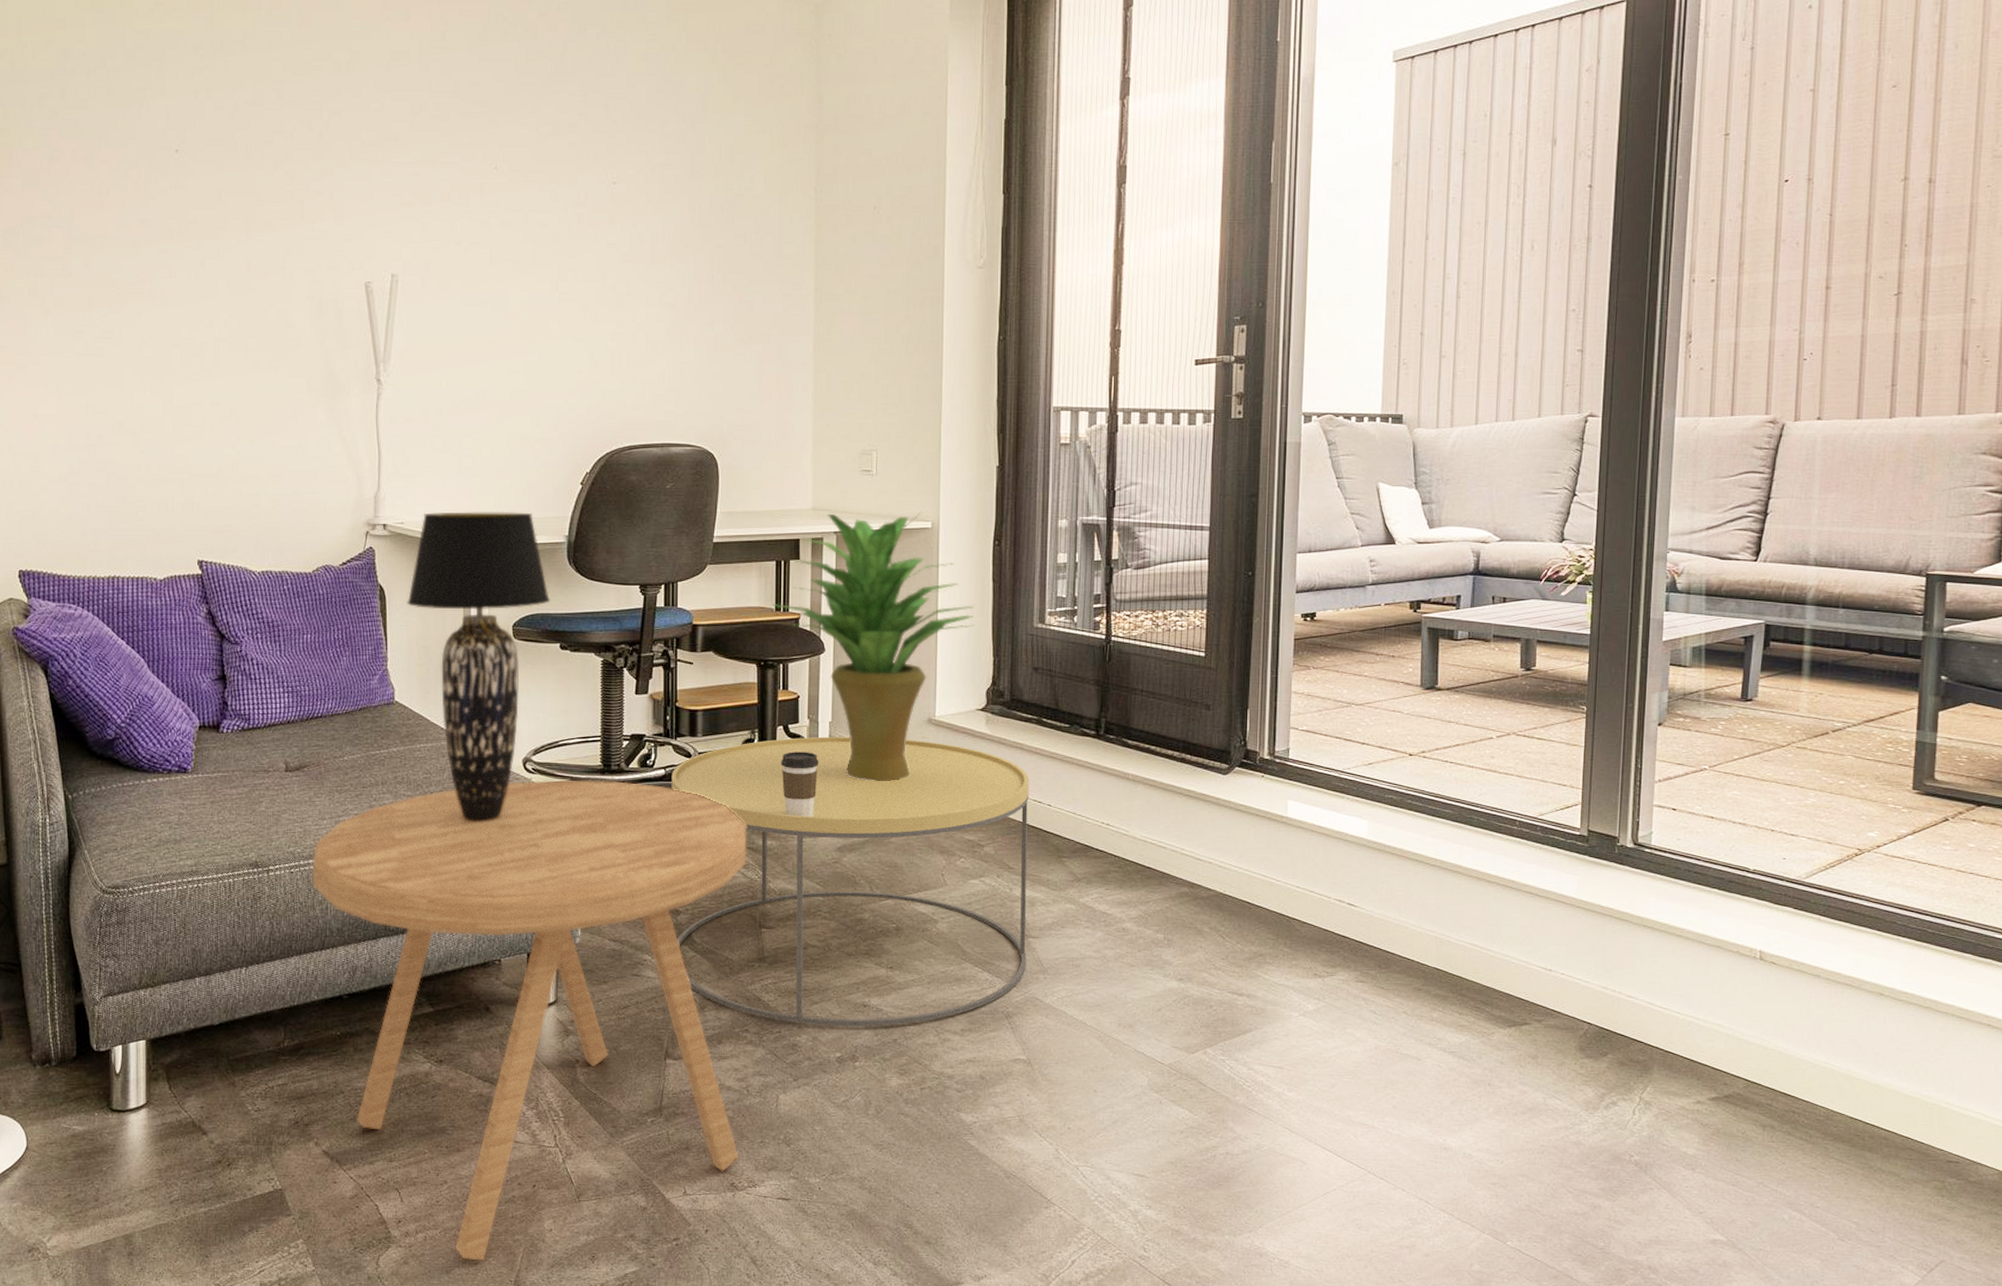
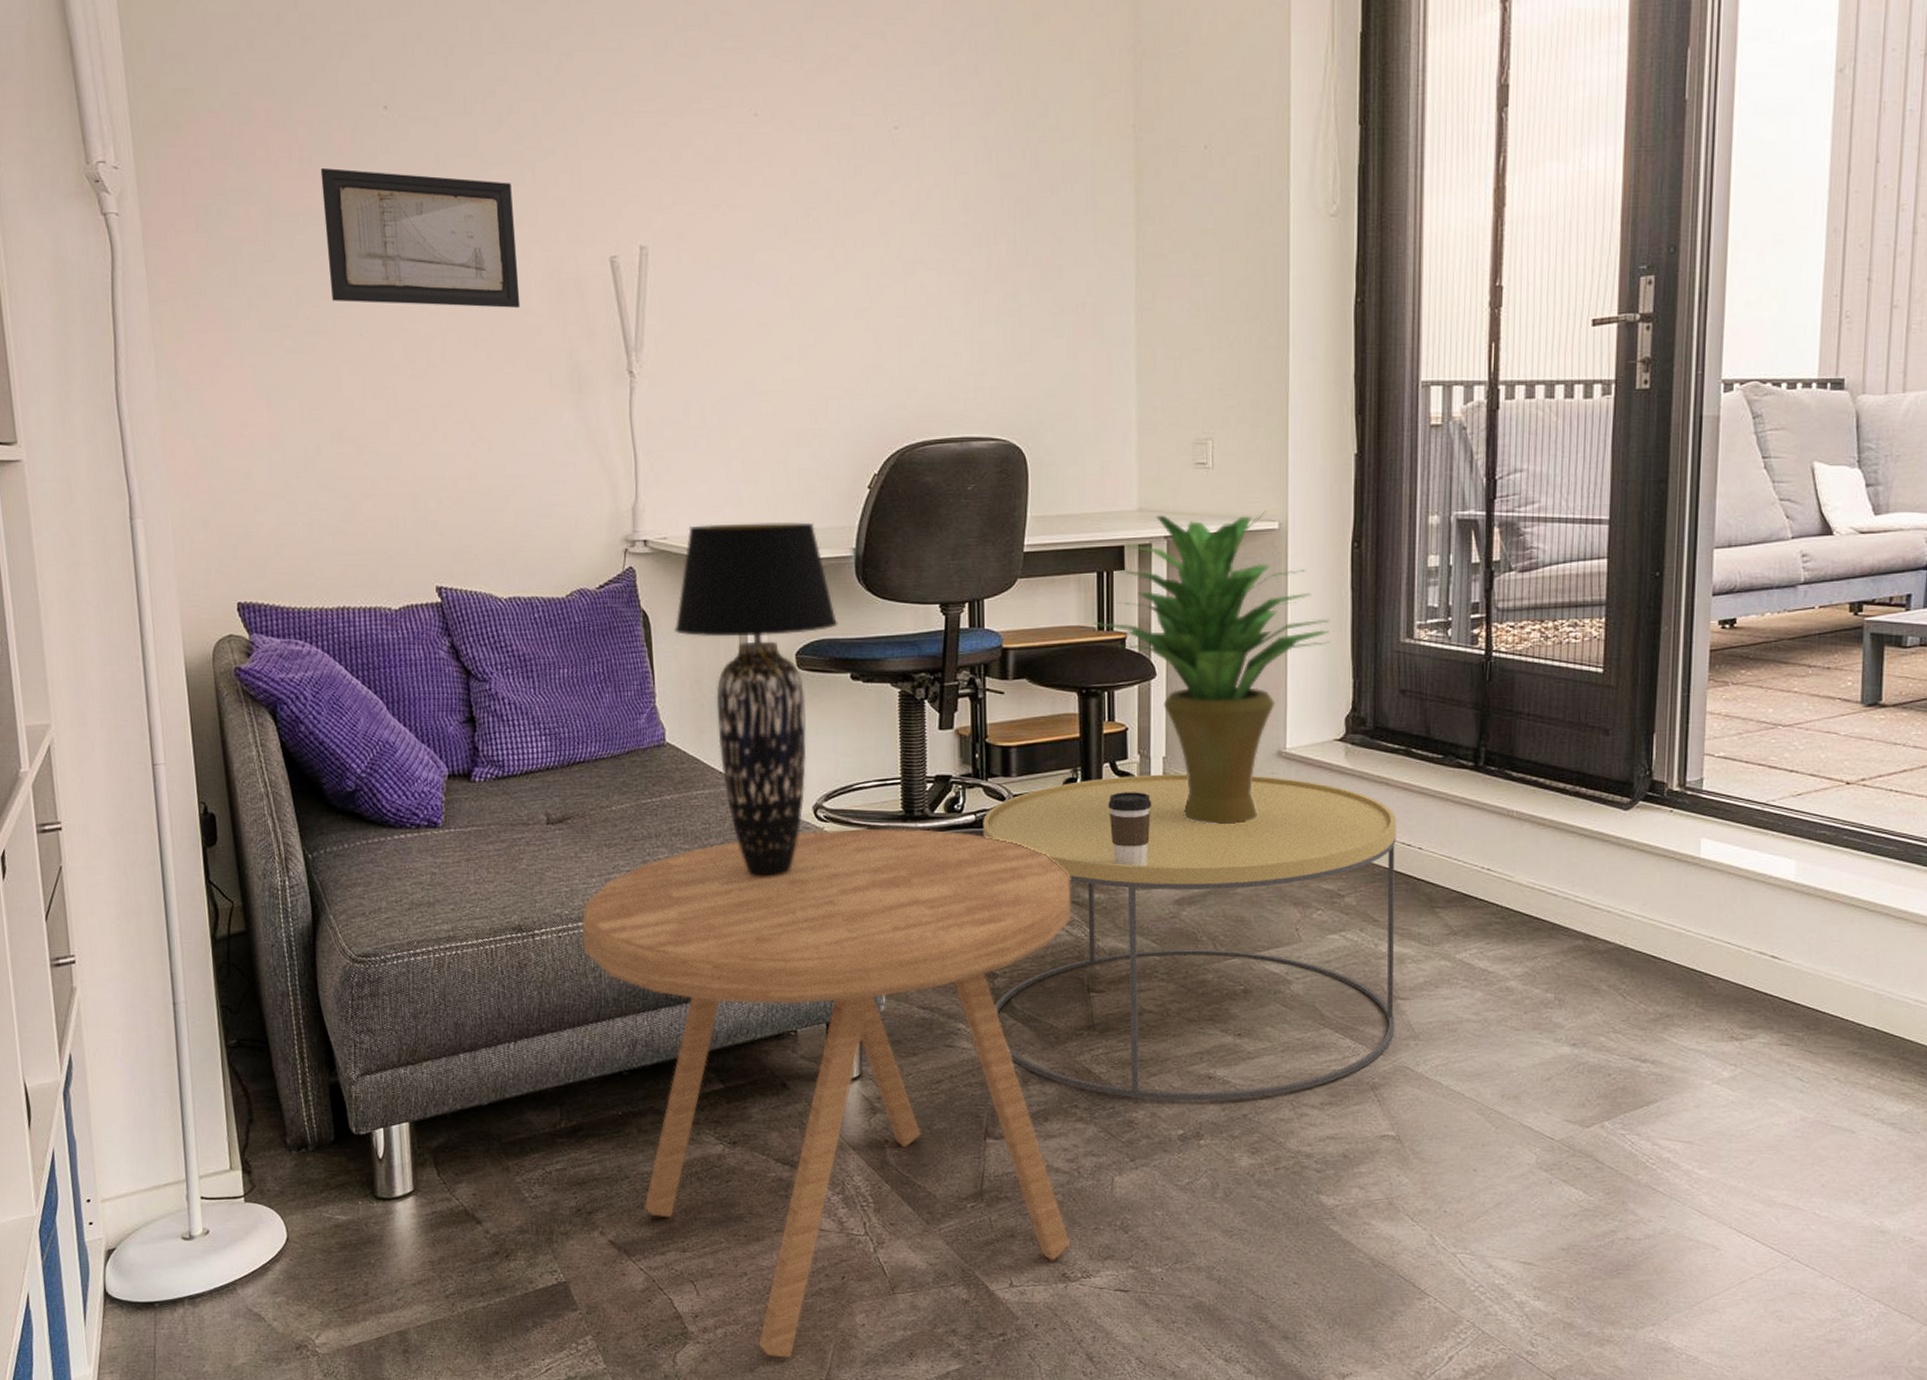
wall art: none [117,199,285,323] -> present [320,167,521,308]

